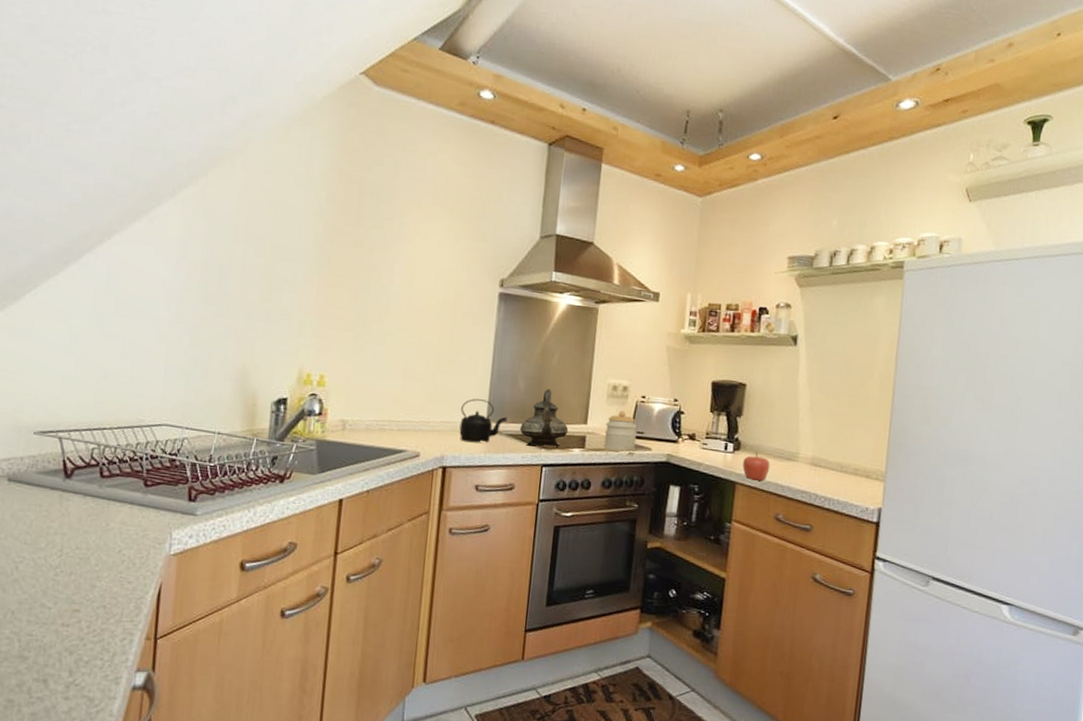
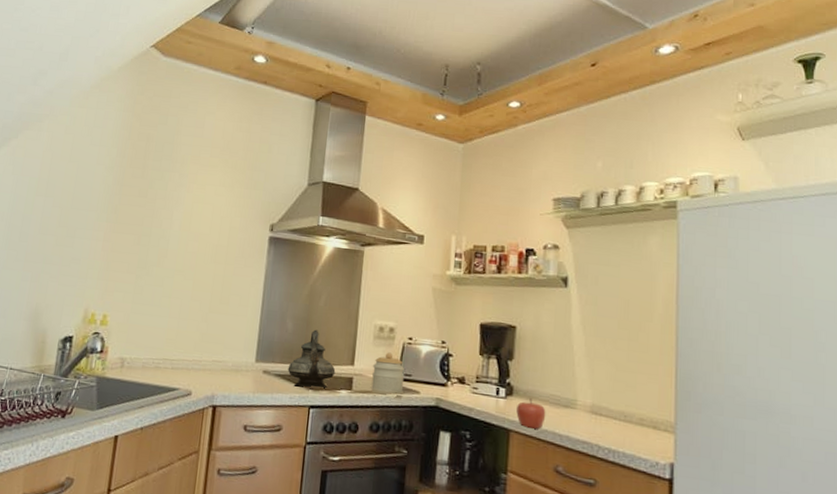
kettle: present [459,399,508,444] -> none [229,338,276,384]

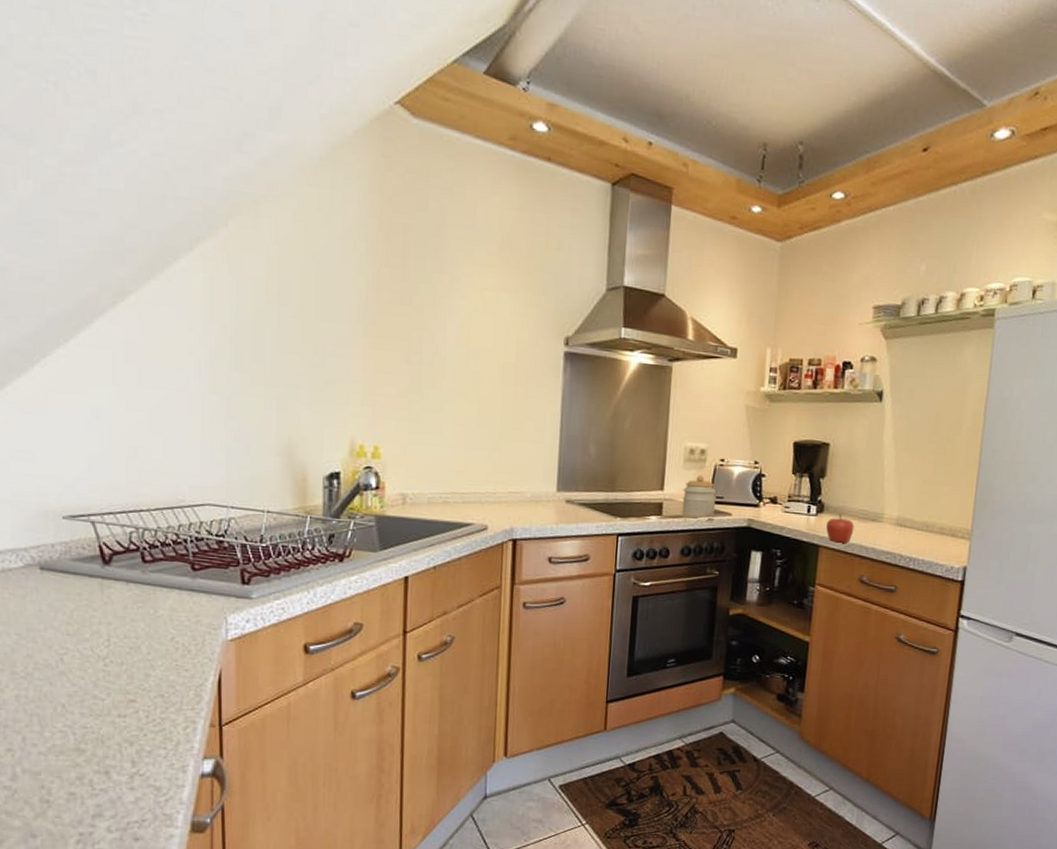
teapot: present [287,329,336,391] -> none [592,454,644,518]

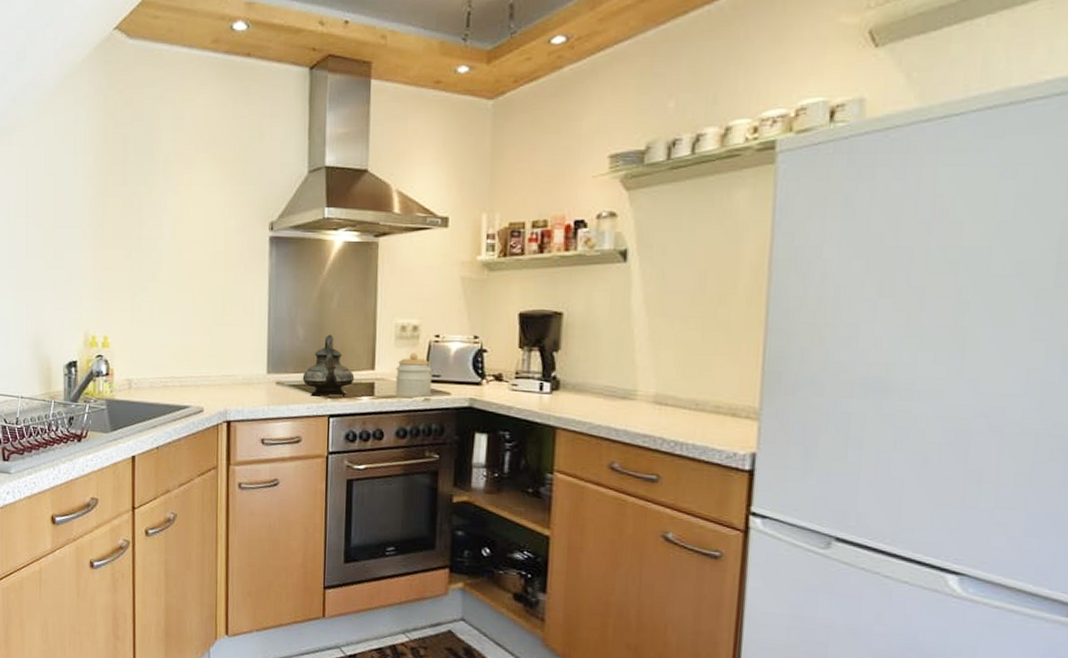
teapot: none [592,454,644,518] -> present [302,334,355,399]
fruit: present [826,514,855,544] -> none [564,392,600,426]

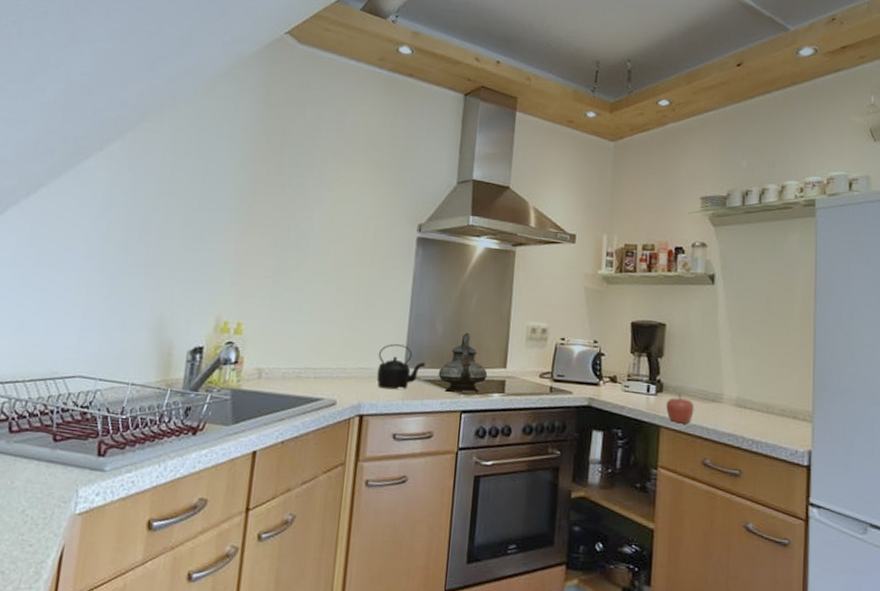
kettle: none [240,350,289,396] -> present [377,344,426,390]
jar: present [395,353,433,402] -> none [524,353,557,400]
fruit: none [564,392,600,426] -> present [666,394,694,425]

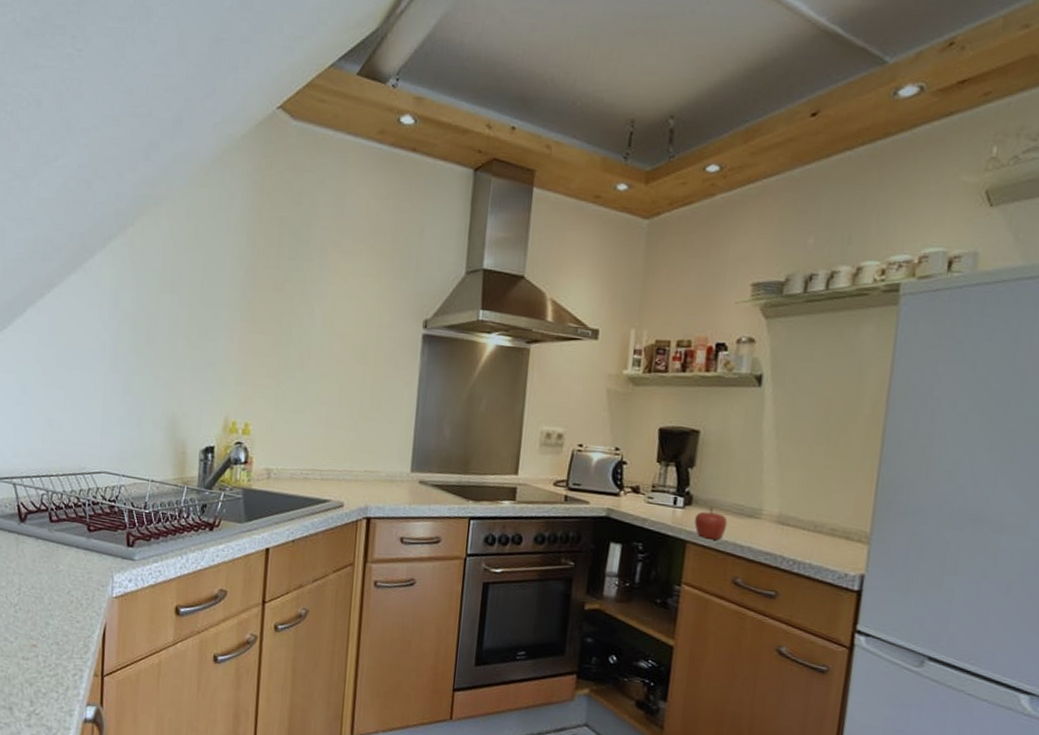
kettle: present [377,344,426,390] -> none [383,447,433,495]
teapot: present [438,332,488,395] -> none [445,436,498,502]

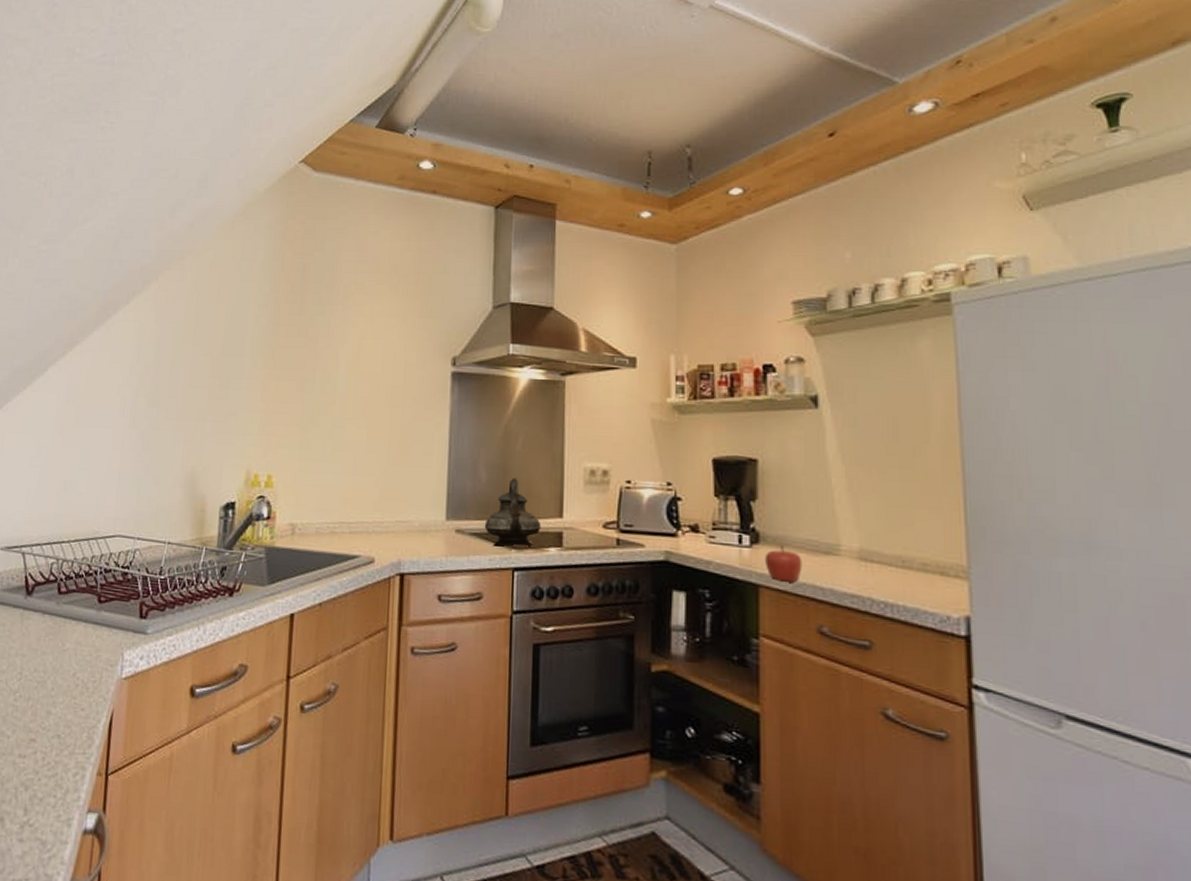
teapot: none [445,436,498,502] -> present [484,477,541,550]

